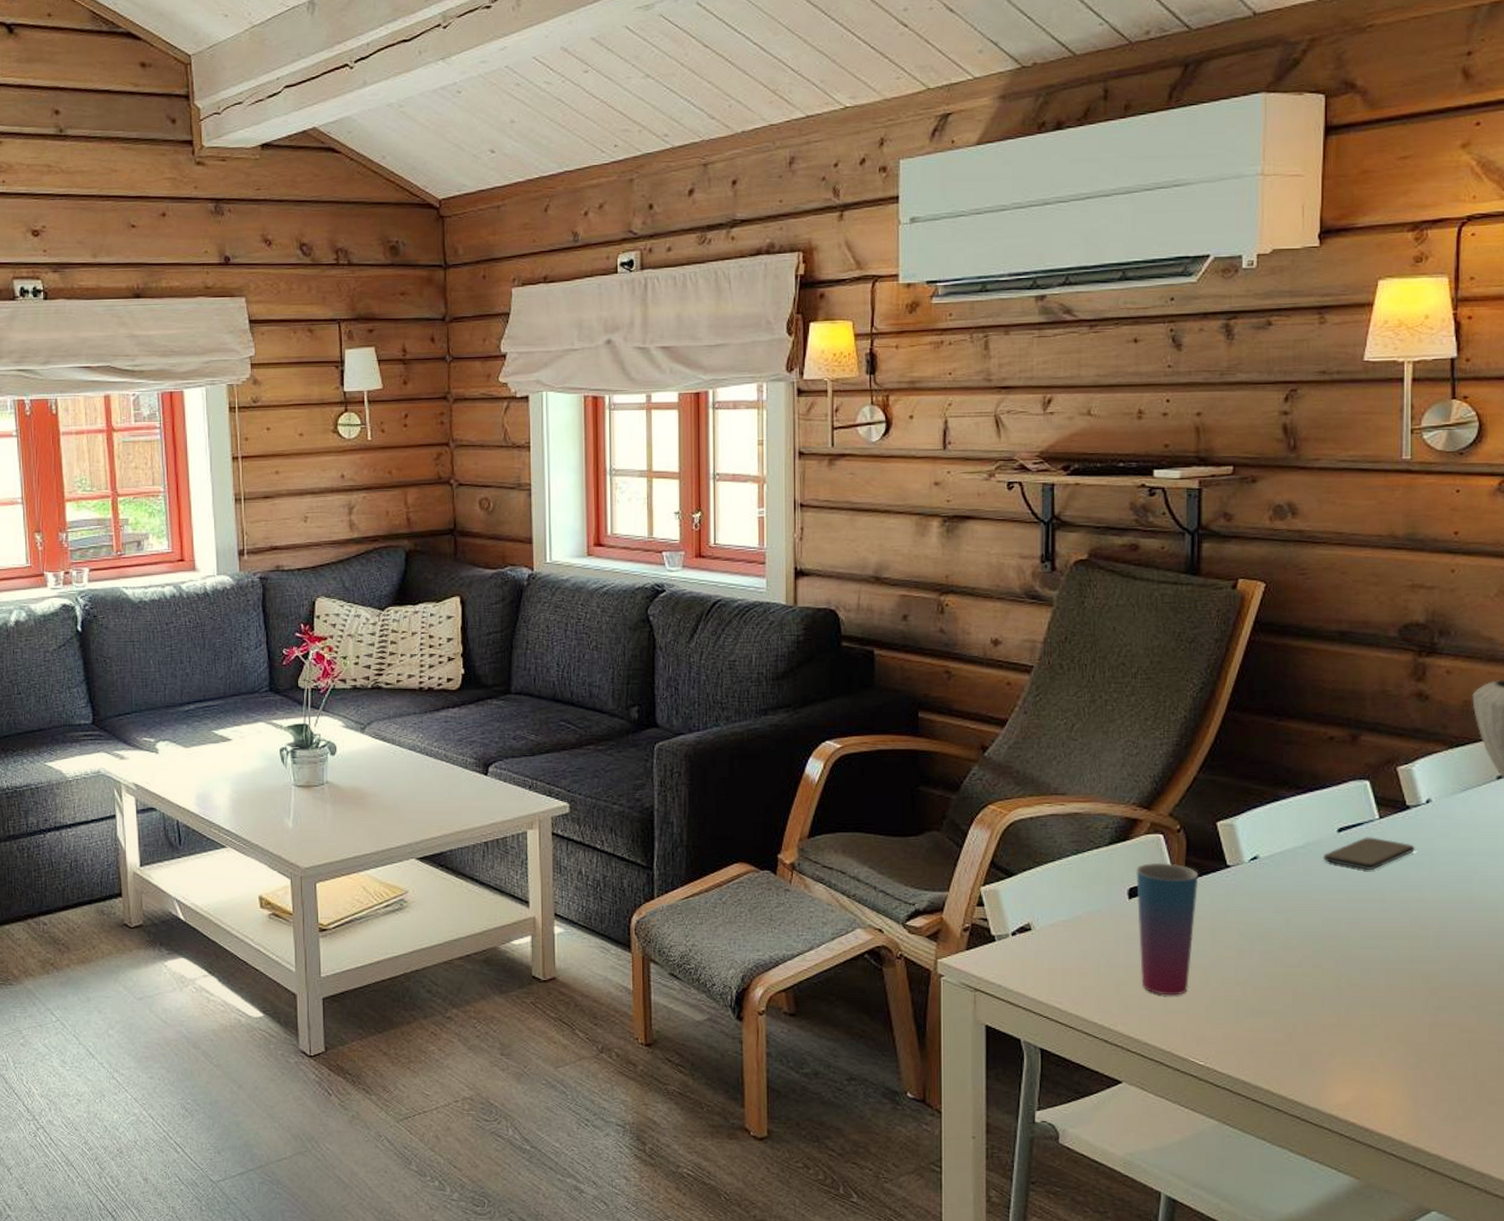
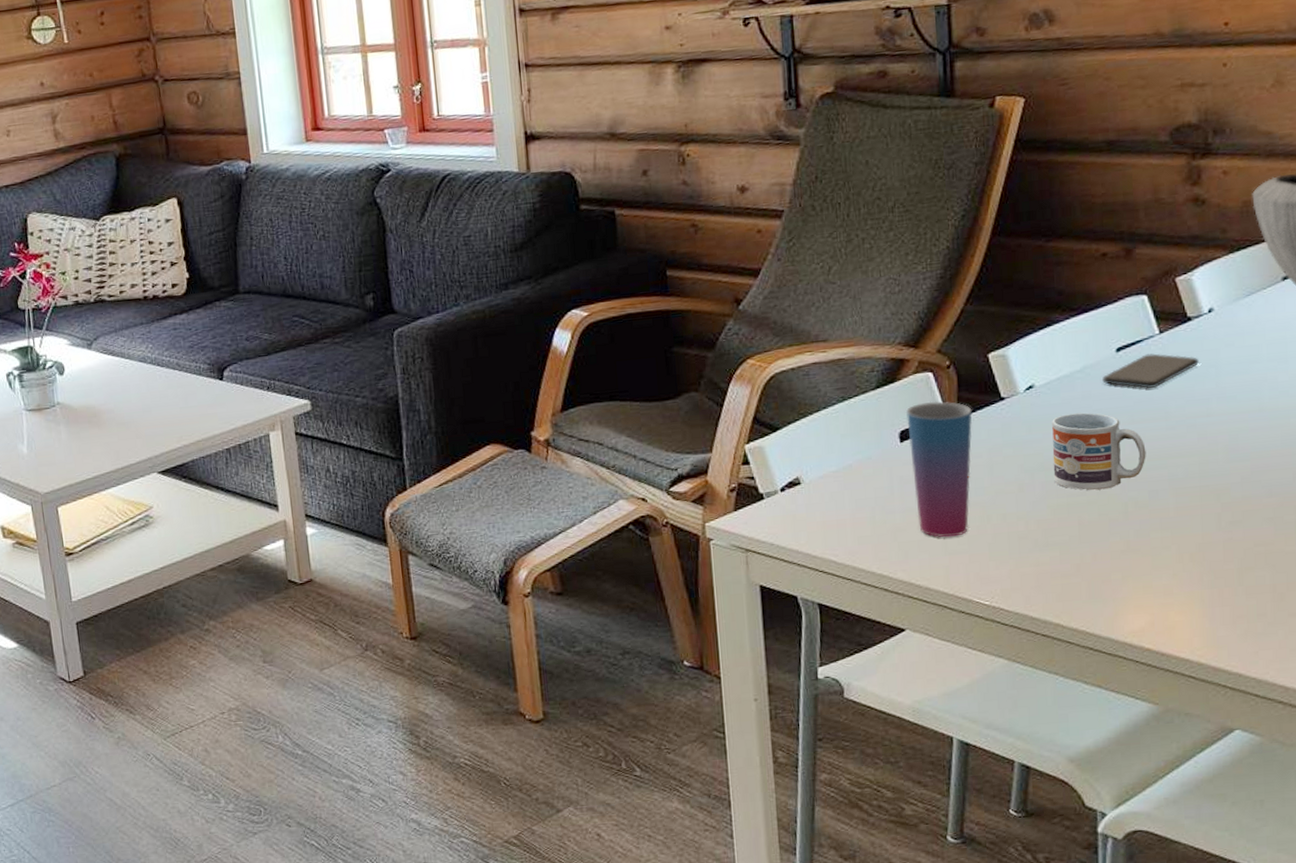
cup: none [1272,887,1361,964] -> present [1052,412,1146,491]

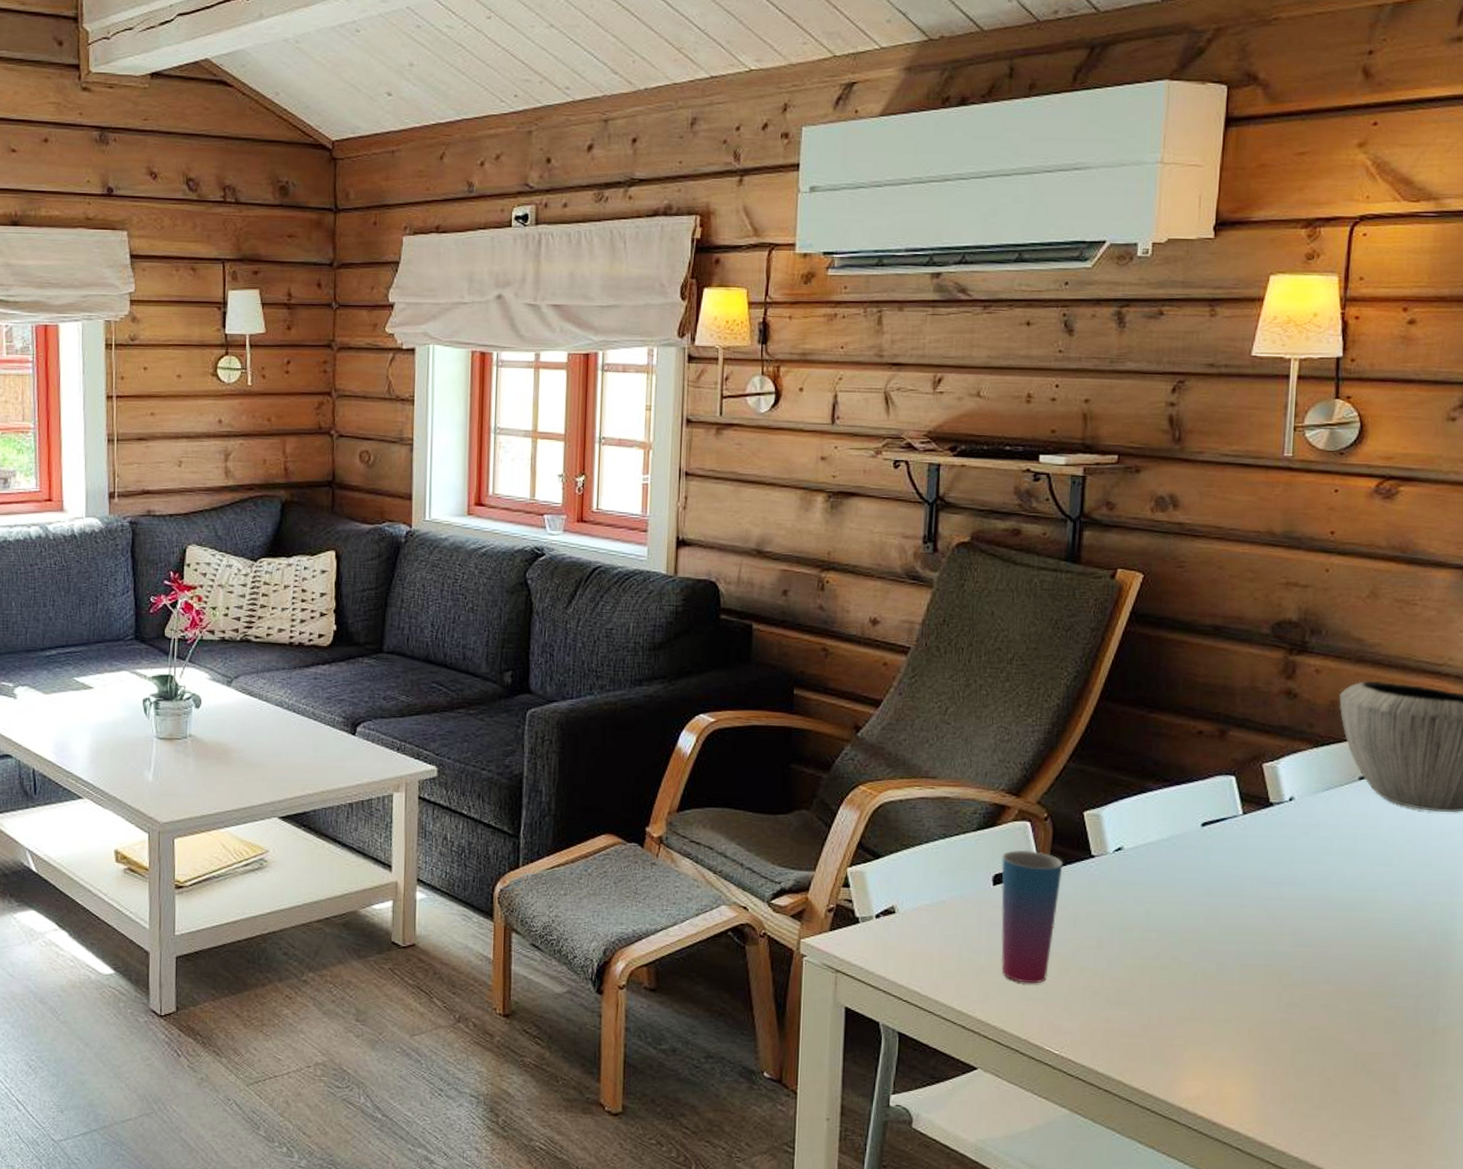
cup: present [1052,412,1146,491] -> none [1131,879,1219,957]
smartphone: present [1102,353,1200,389] -> none [1186,832,1277,866]

